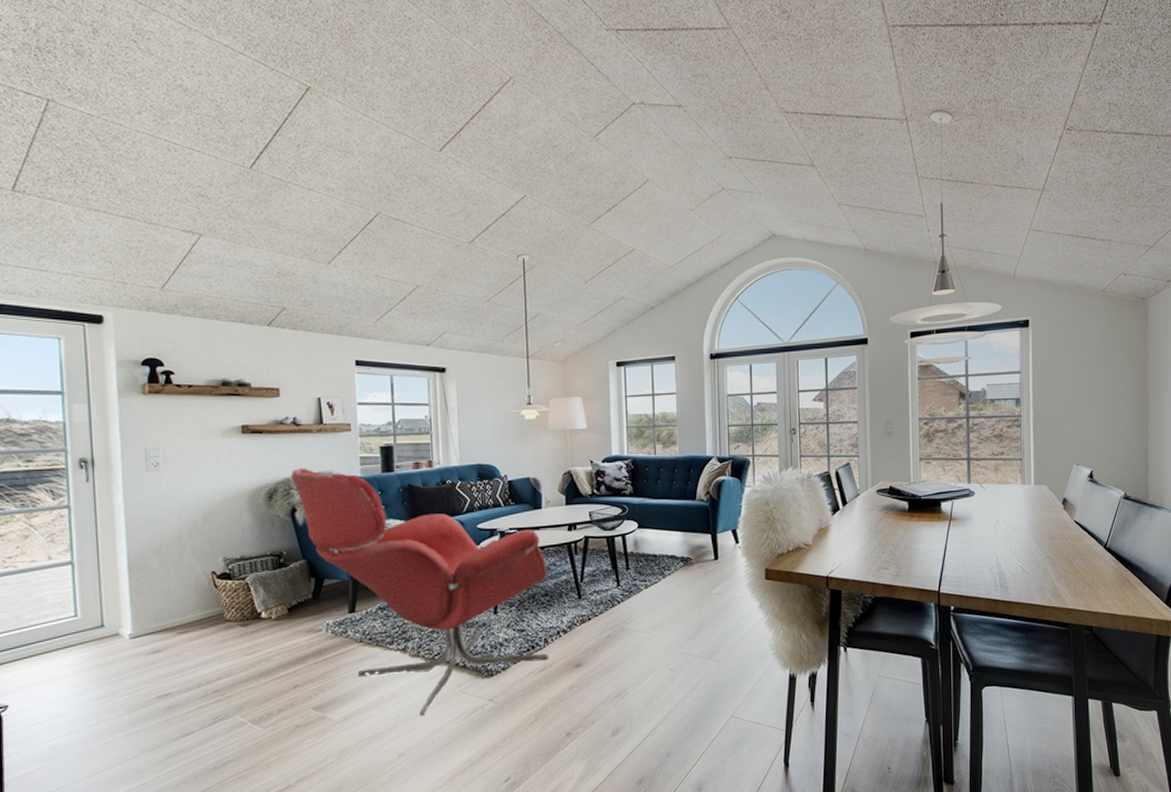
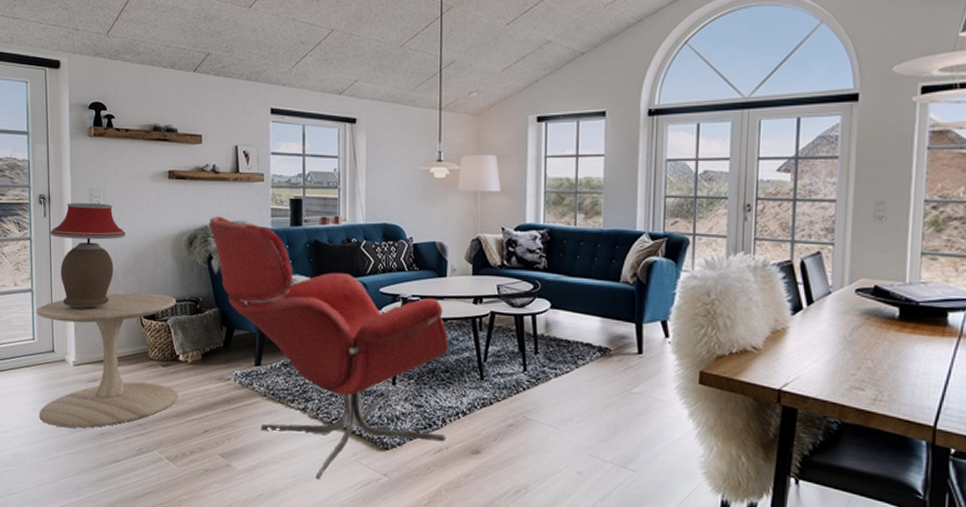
side table: none [78,552,261,708] -> present [36,292,178,428]
table lamp: none [94,463,192,576] -> present [50,202,126,308]

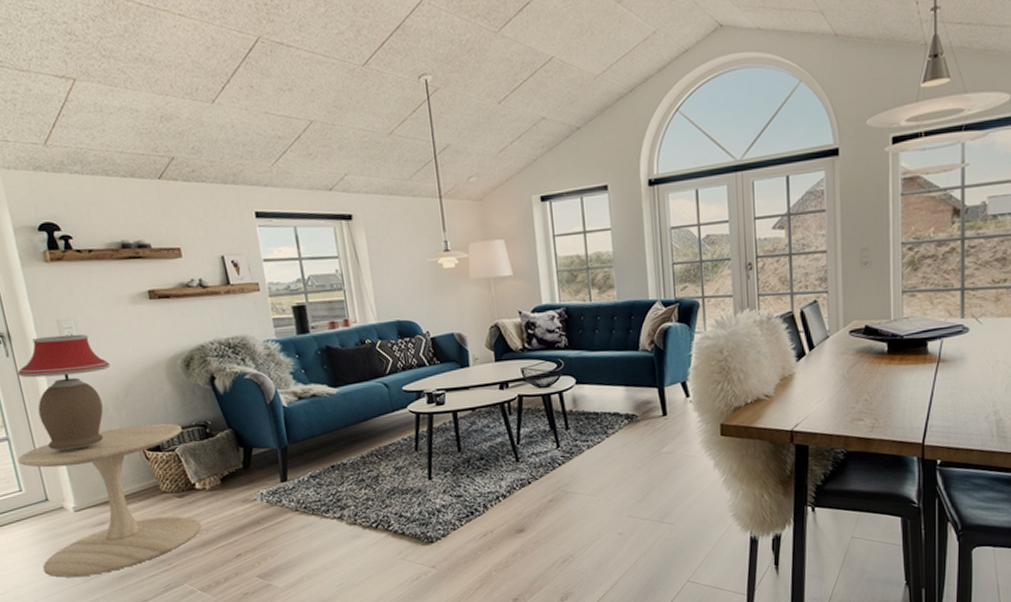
lounge chair: present [209,216,449,479] -> none [205,333,490,583]

